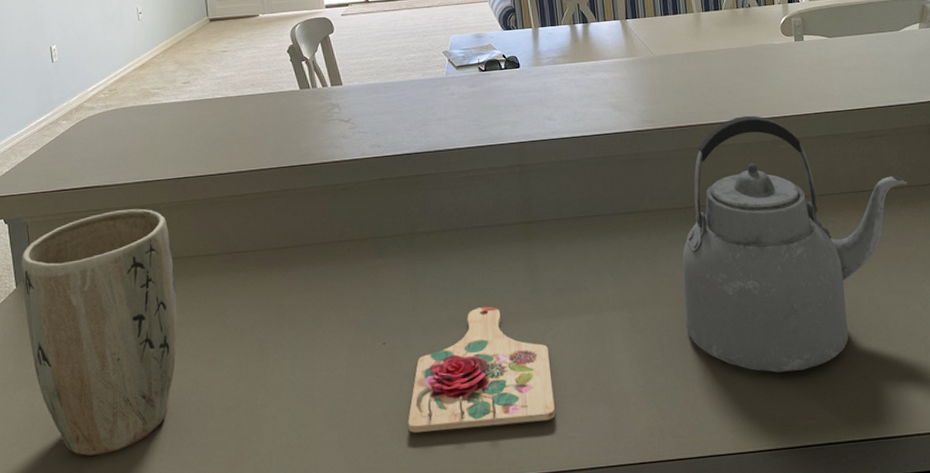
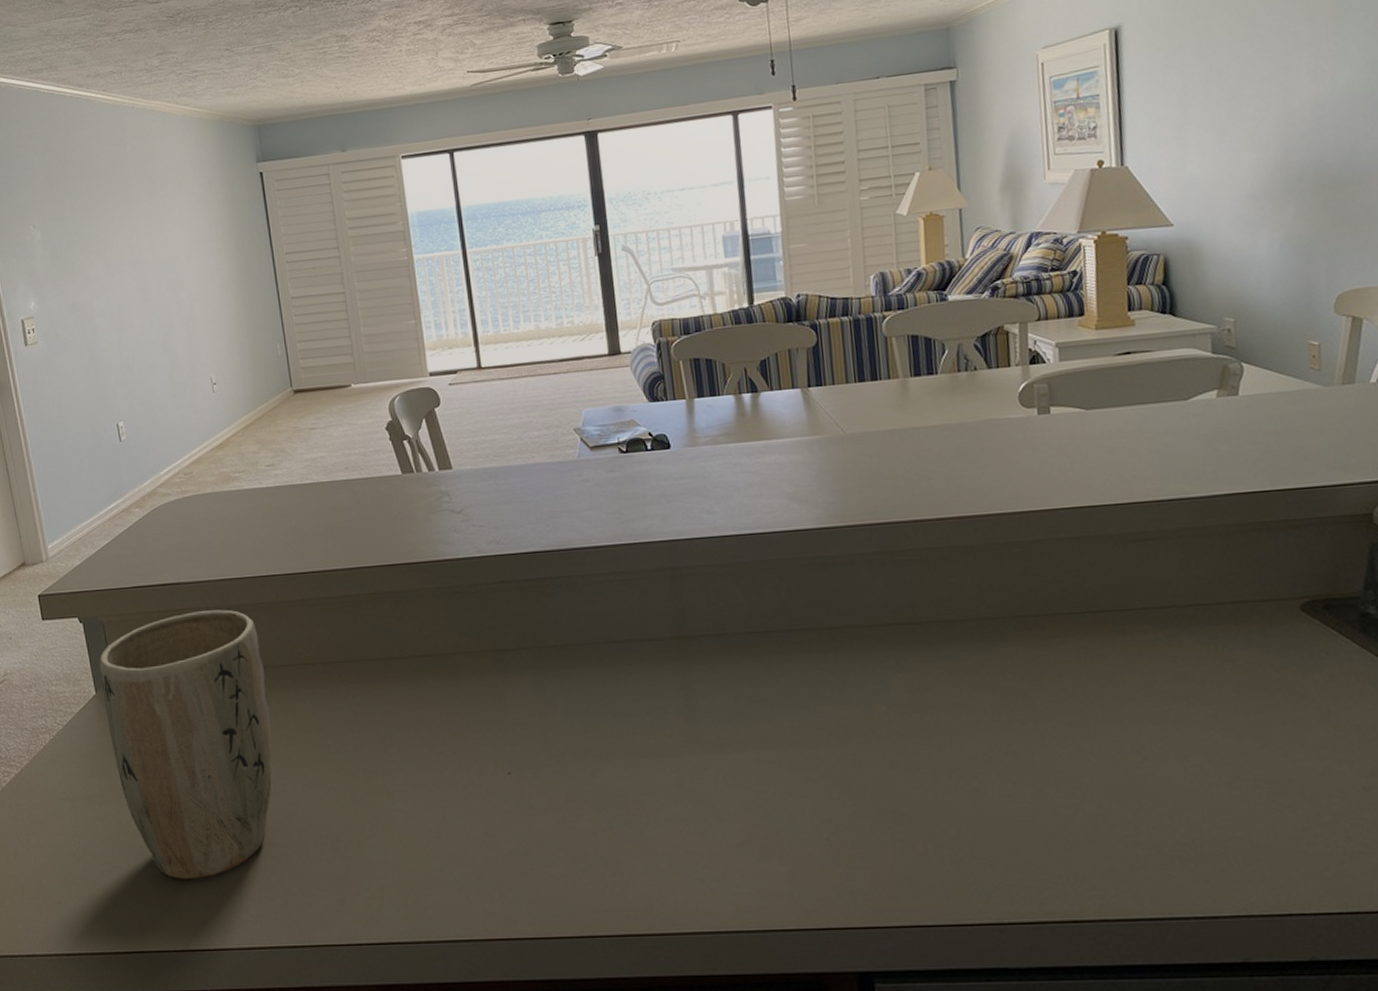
cutting board: present [408,306,556,433] -> none [539,736,718,876]
kettle: present [682,115,908,373] -> none [880,510,1193,832]

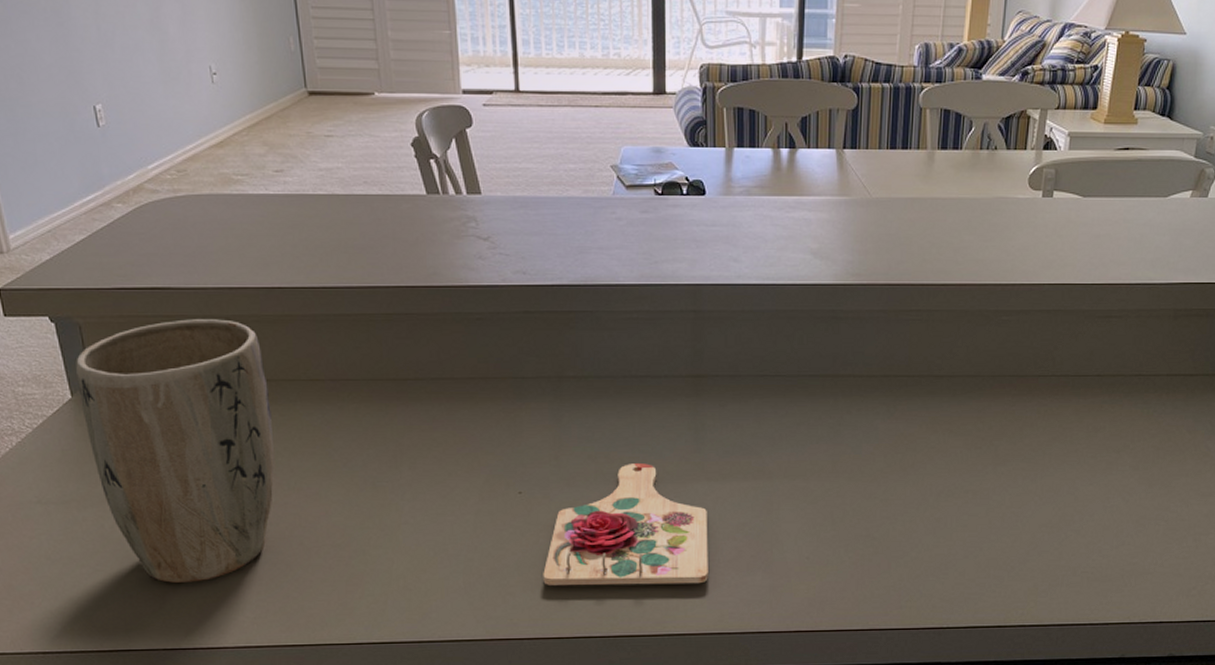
cutting board: none [539,736,718,876] -> present [543,463,708,586]

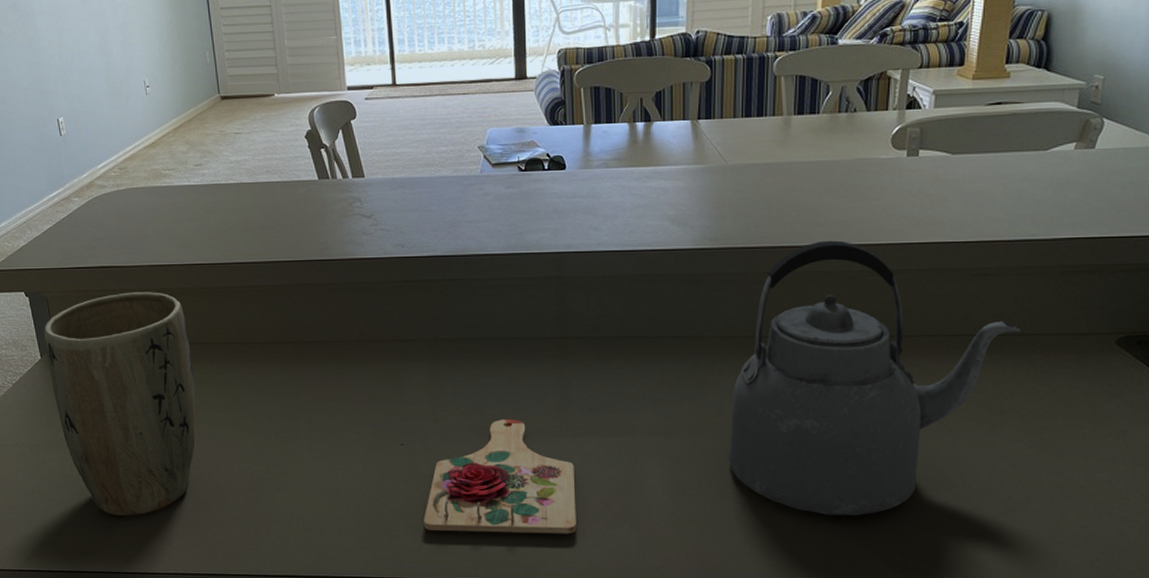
kettle: none [863,279,1138,555] -> present [728,240,1021,516]

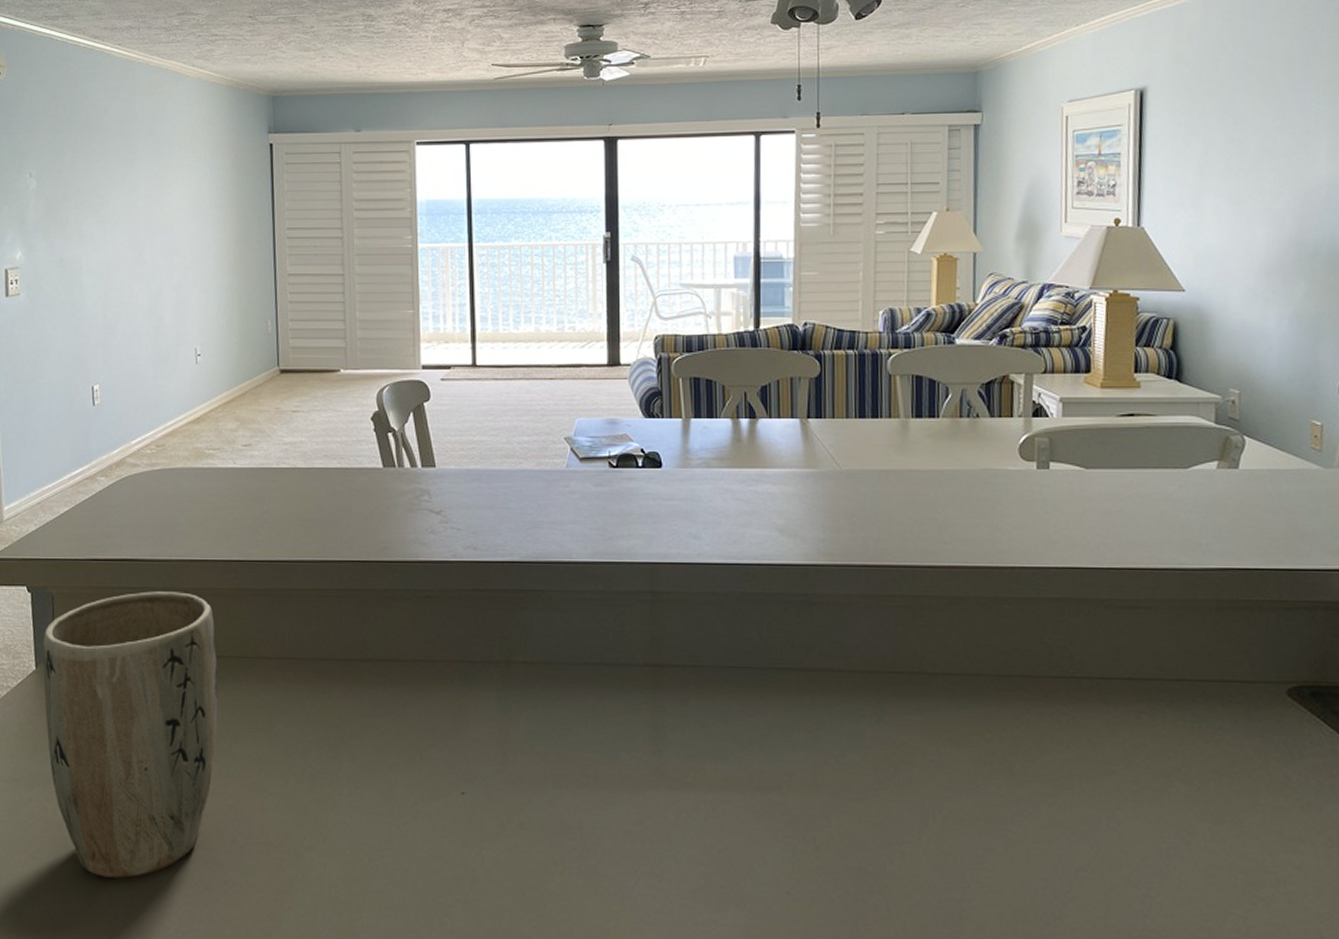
cutting board: present [424,419,577,534] -> none [485,765,671,918]
kettle: present [728,240,1021,516] -> none [852,560,1179,903]

